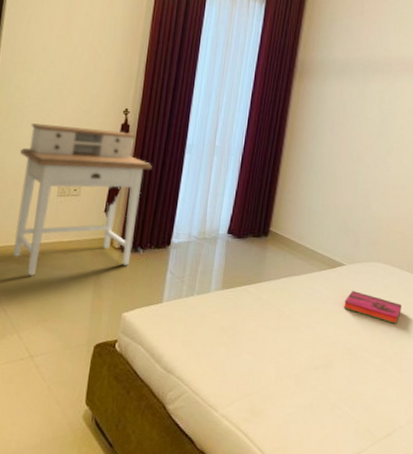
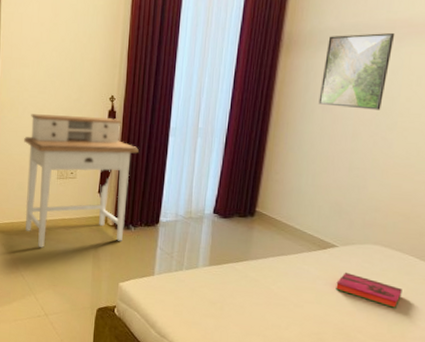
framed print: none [328,66,391,136] -> present [318,32,395,110]

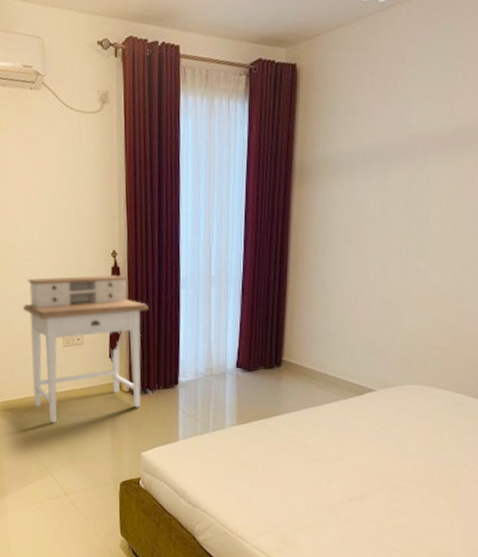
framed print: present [318,32,395,110] -> none [340,149,418,238]
hardback book: present [336,272,402,308] -> none [378,417,451,451]

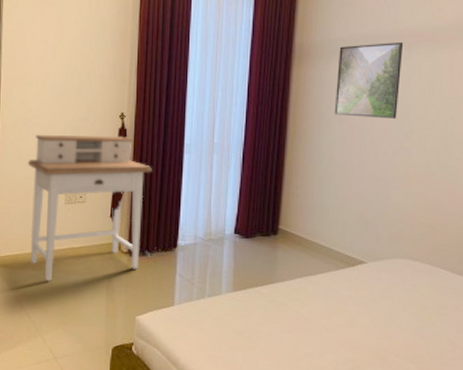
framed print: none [340,149,418,238] -> present [334,41,404,119]

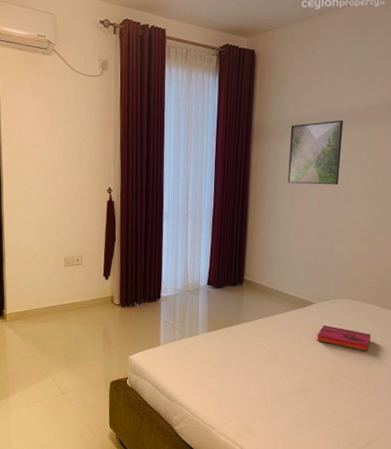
desk: present [28,135,152,281] -> none [31,208,137,331]
hardback book: none [368,289,436,326] -> present [317,324,371,351]

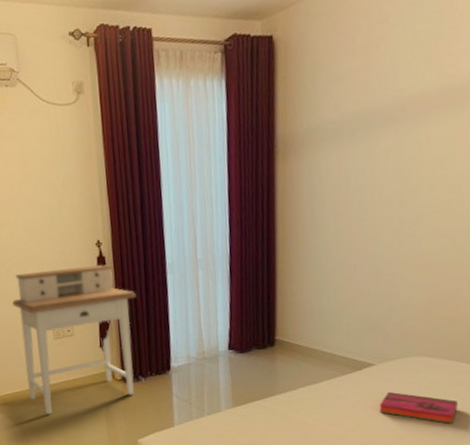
desk: none [31,208,137,331] -> present [12,264,136,414]
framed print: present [287,119,344,185] -> none [328,113,407,210]

